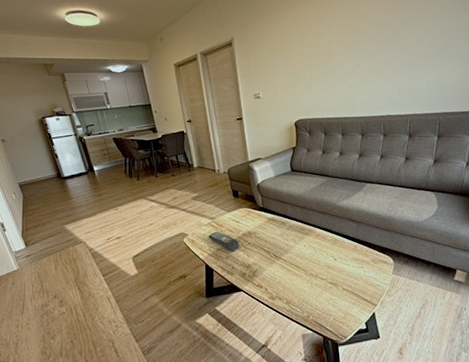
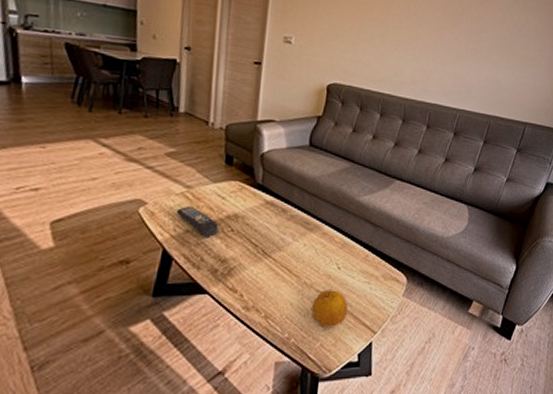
fruit: none [320,276,350,305] -> present [311,290,348,327]

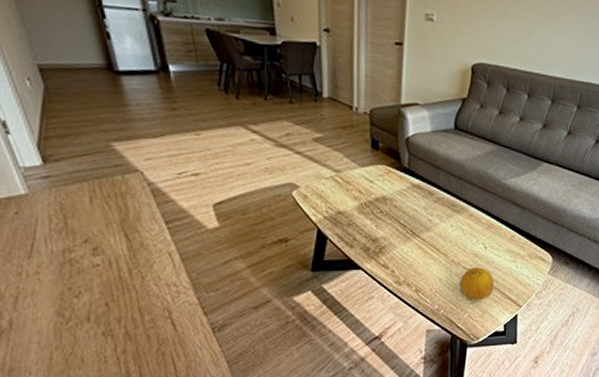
remote control: present [176,205,219,239] -> none [327,188,369,220]

